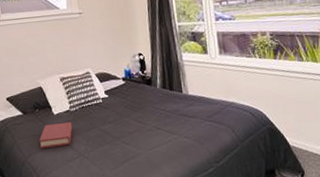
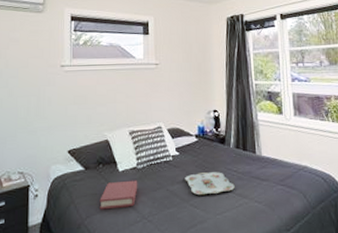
serving tray: none [115,111,164,134] -> present [185,172,235,196]

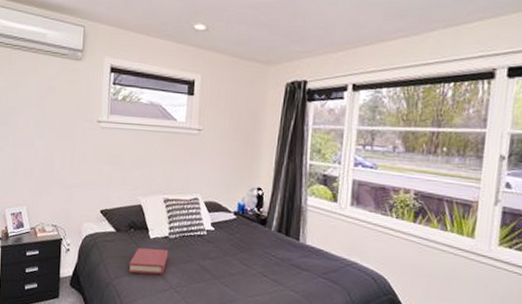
serving tray: present [185,172,235,196] -> none [218,252,271,276]

